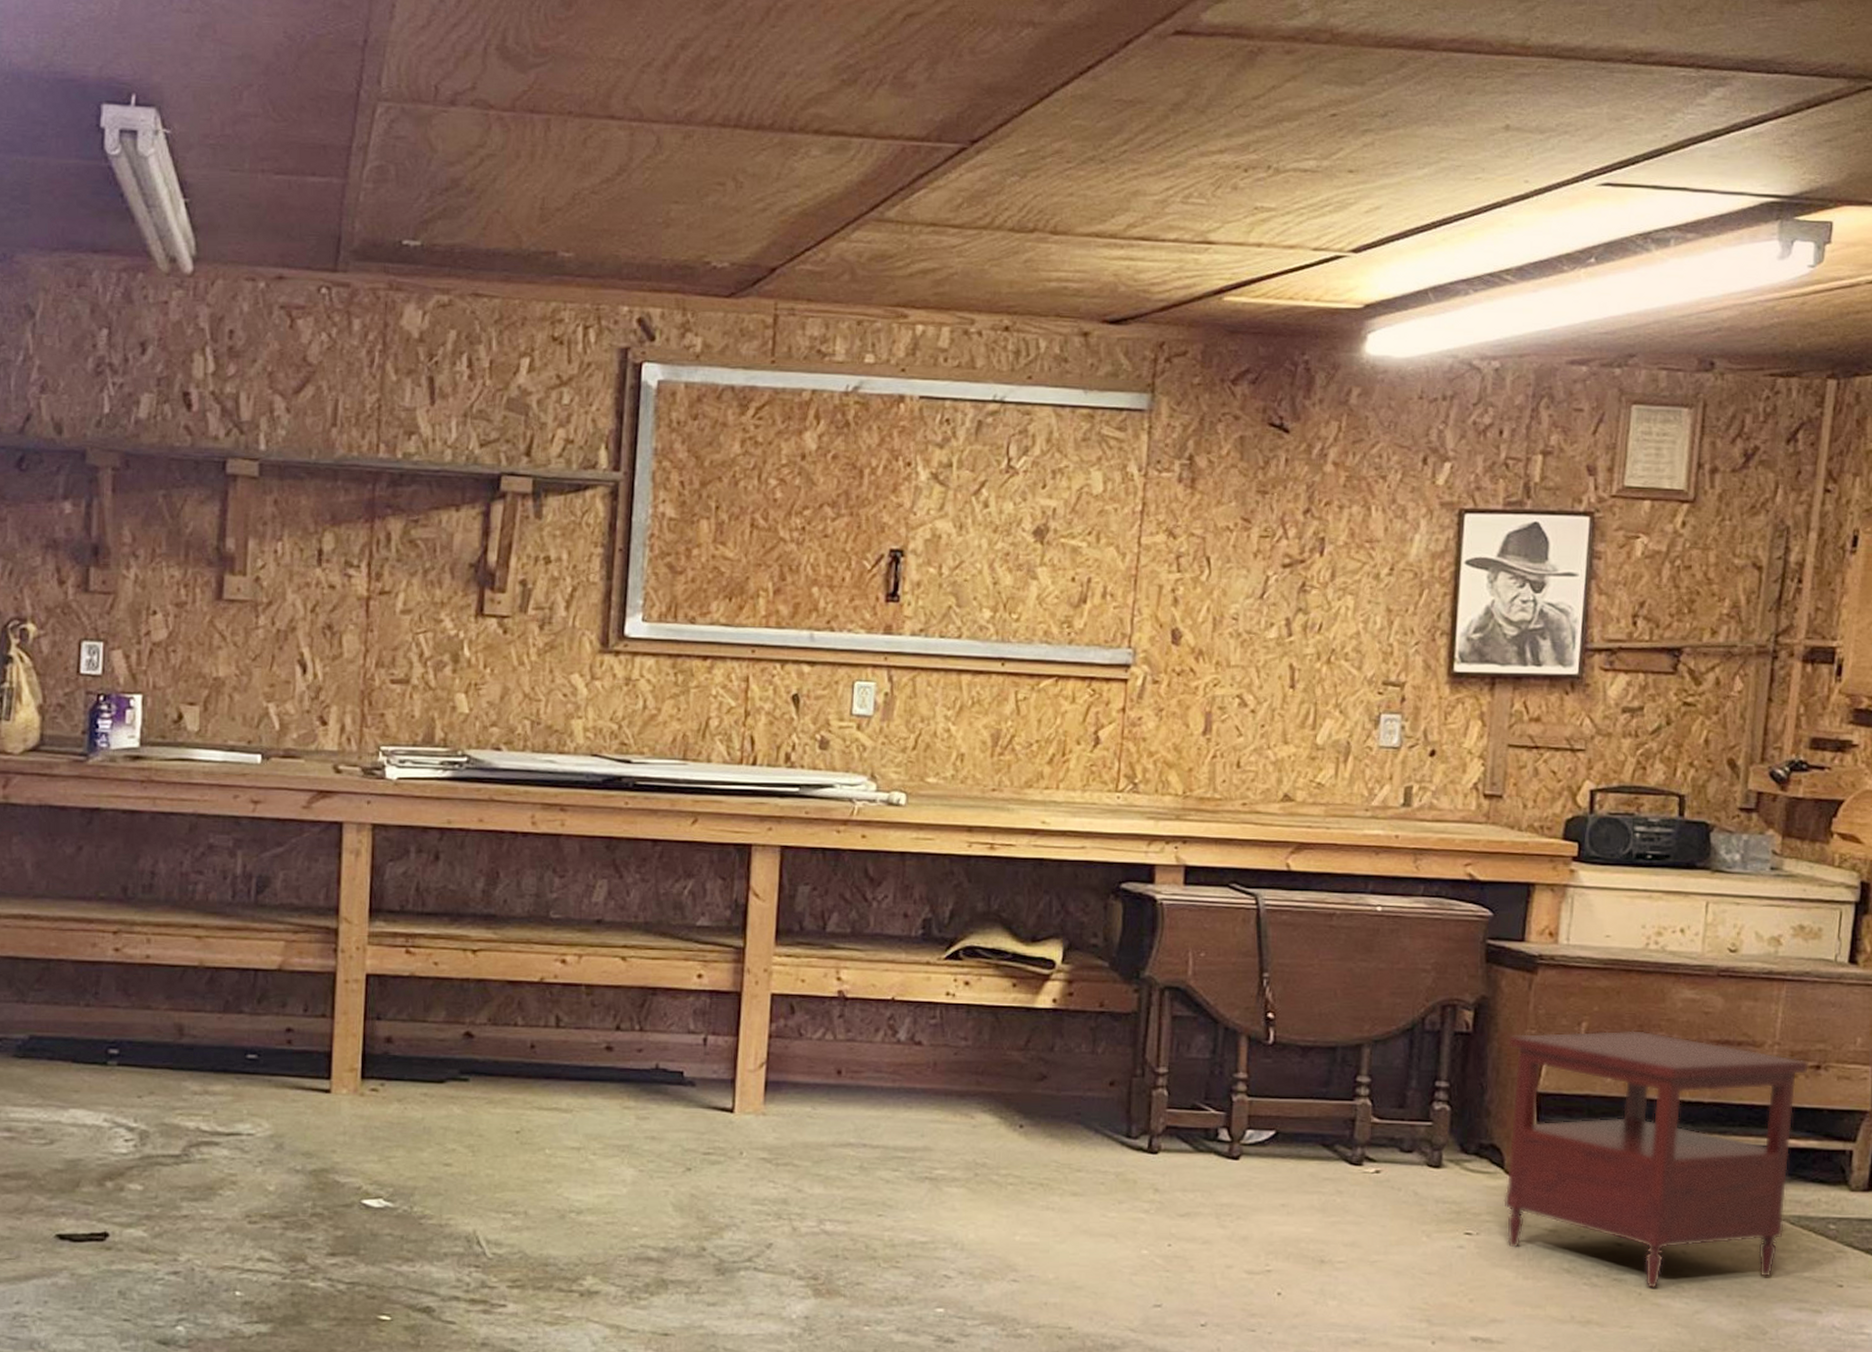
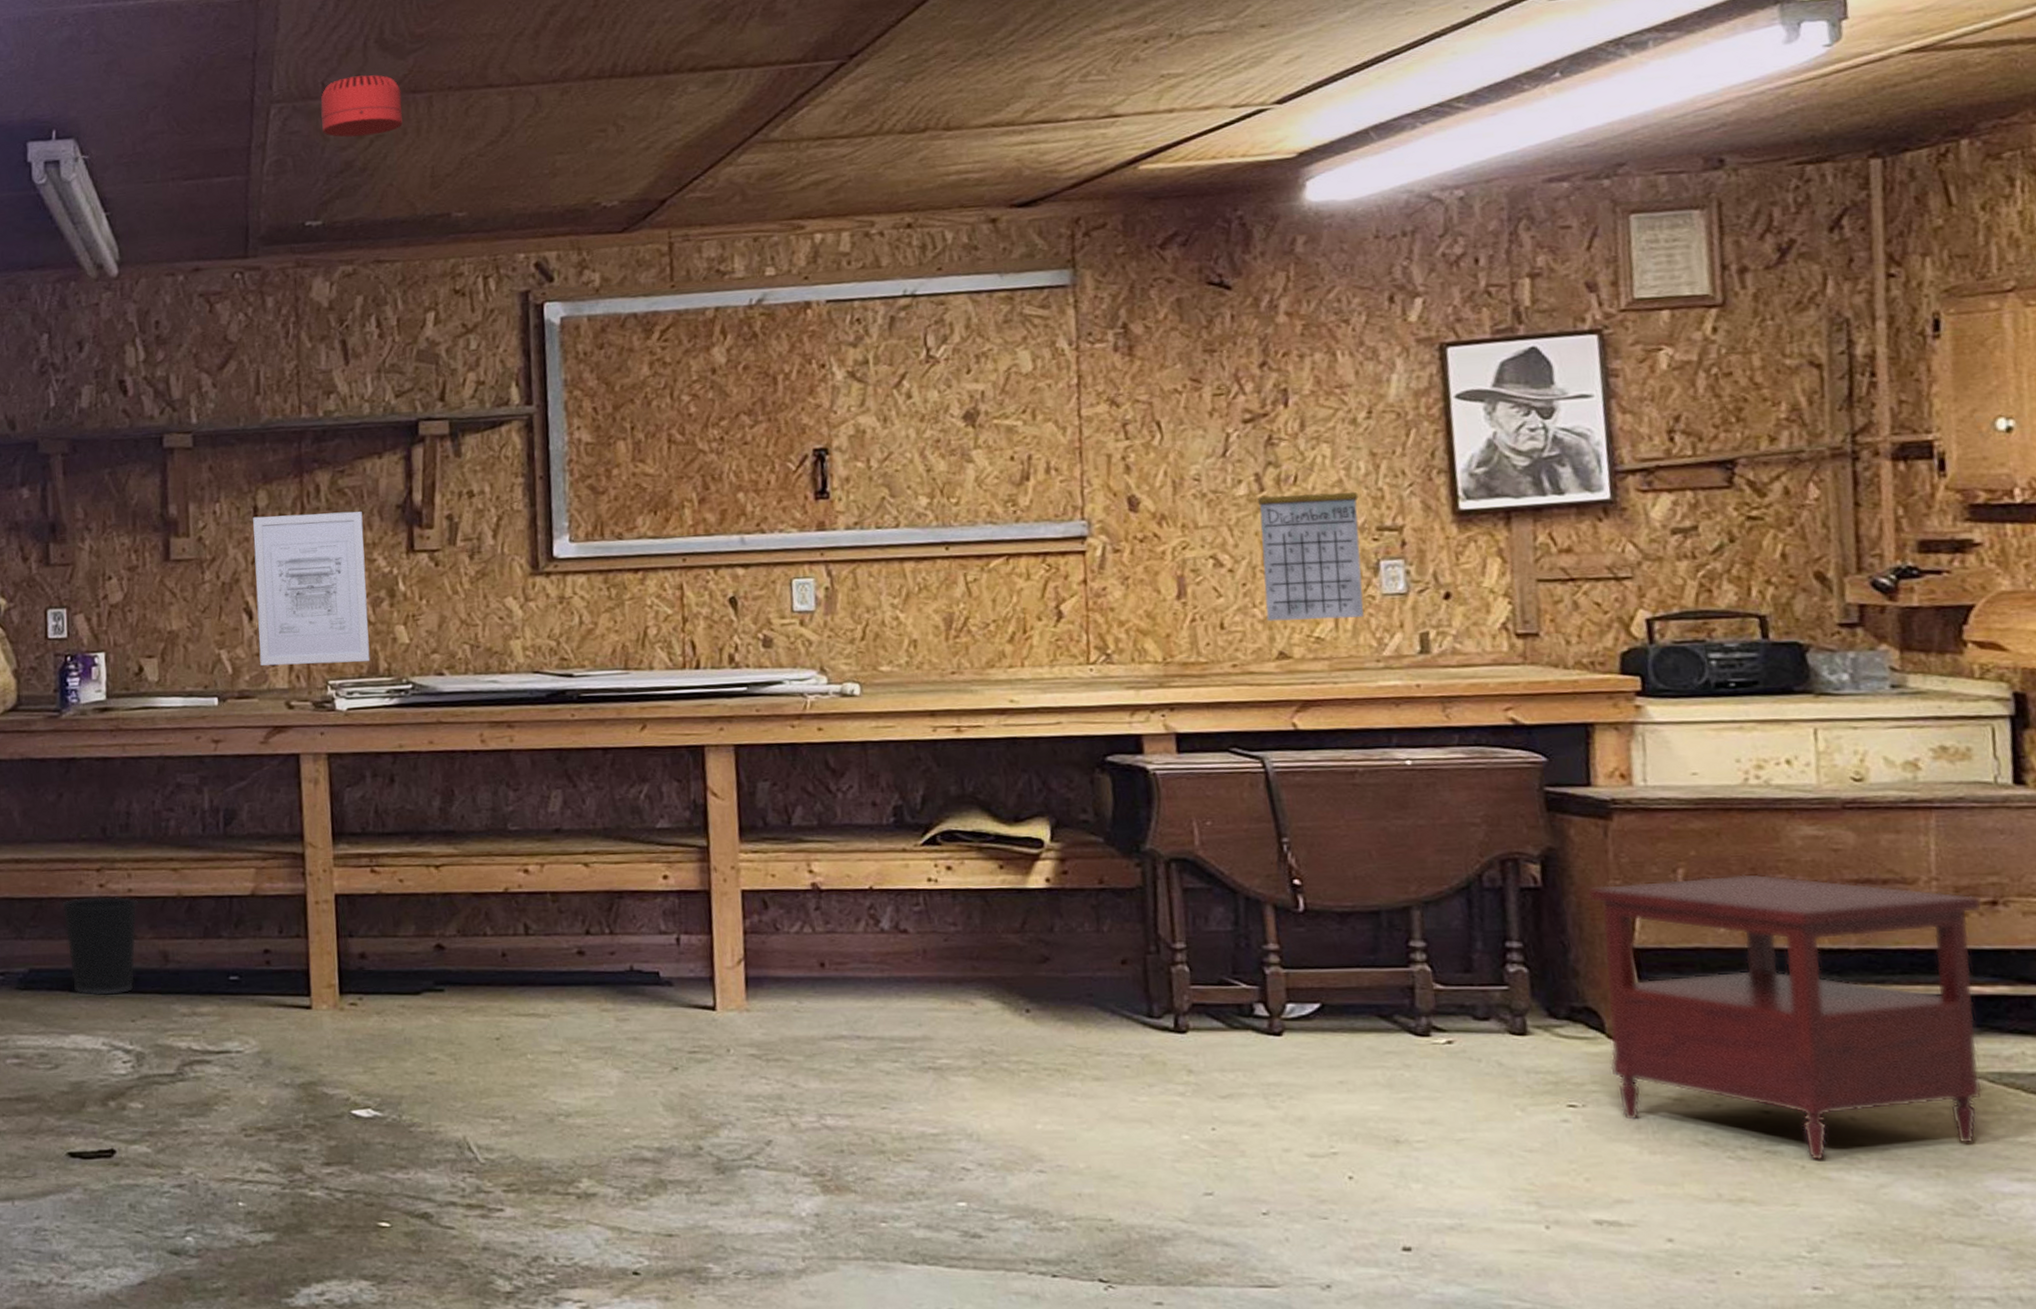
wastebasket: none [71,960,155,1069] -> present [61,895,138,996]
wall art: none [310,561,433,730] -> present [253,511,370,666]
smoke detector: none [431,84,518,154] -> present [320,75,403,138]
calendar: none [1278,615,1371,767] -> present [1258,466,1364,622]

